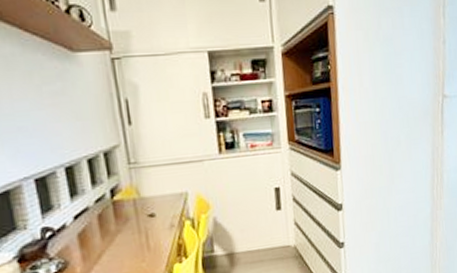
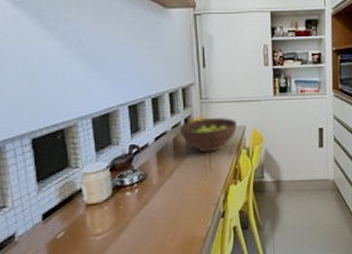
fruit bowl: none [105,184,177,229] -> present [180,118,237,153]

